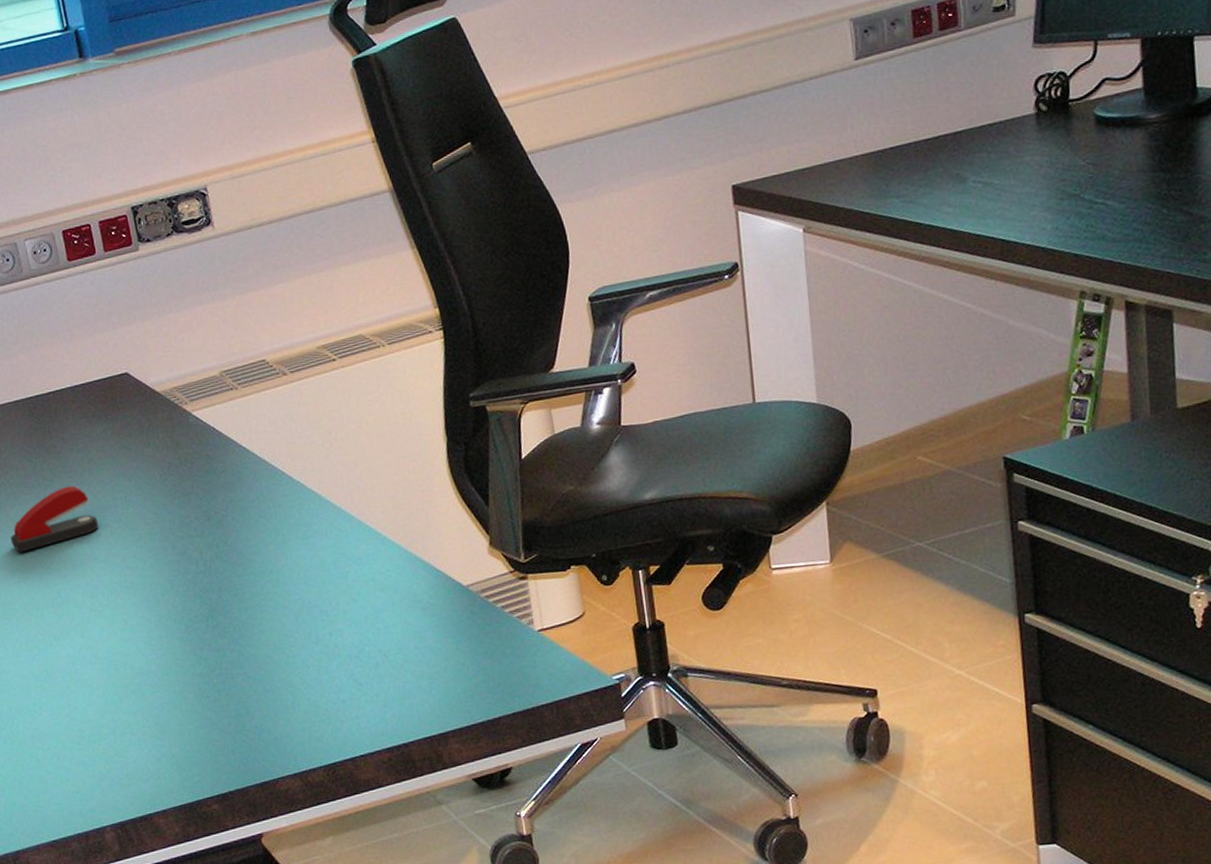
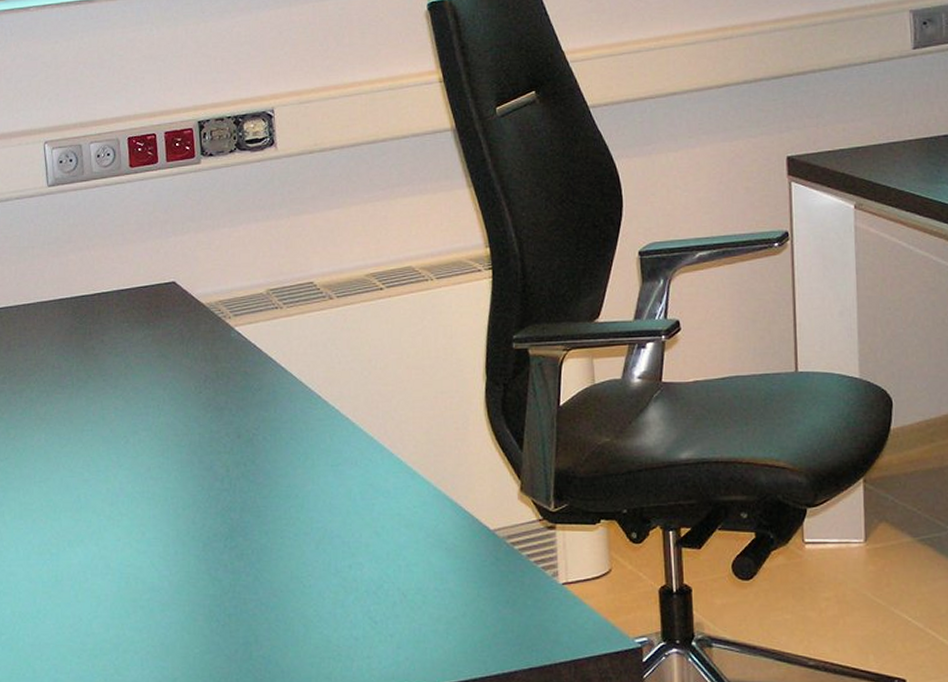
stapler: present [10,485,99,553] -> none [37,389,128,452]

